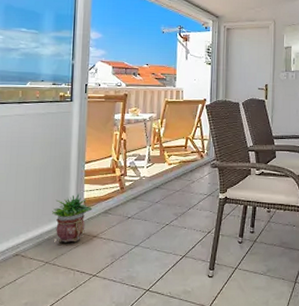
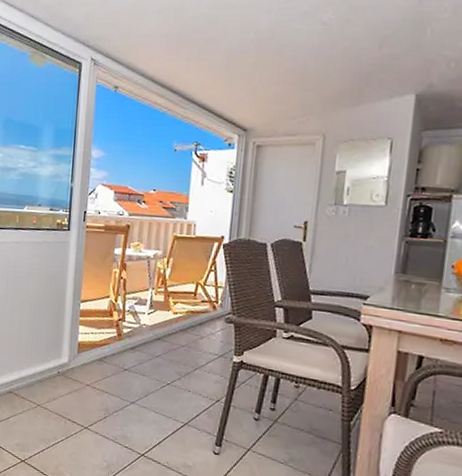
potted plant: present [52,193,93,243] -> none [45,335,87,388]

